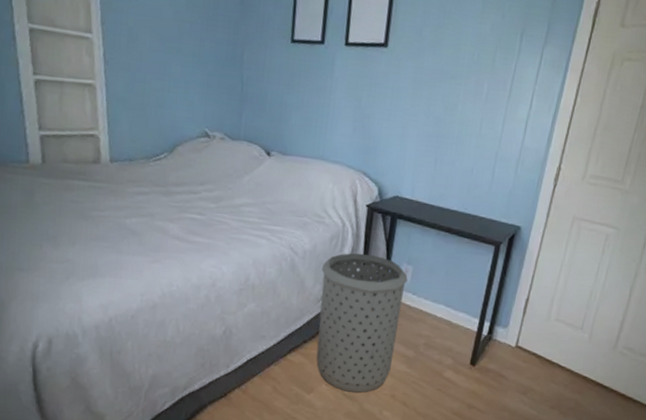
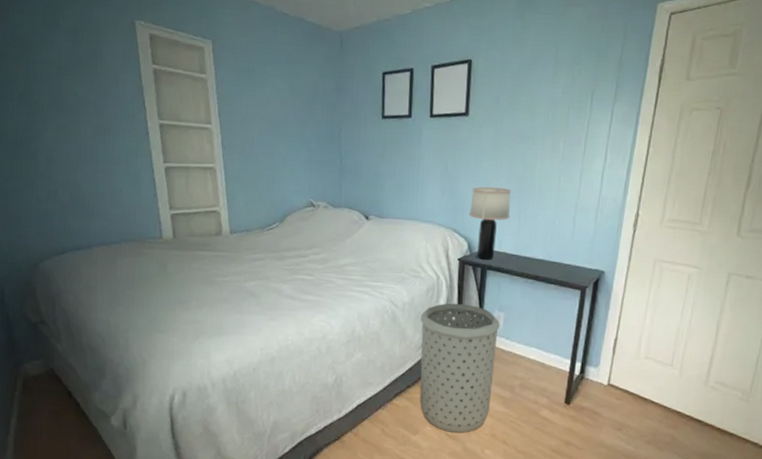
table lamp: none [381,127,428,209] -> present [468,186,511,260]

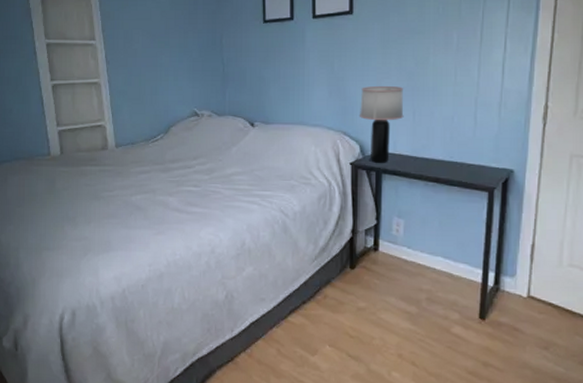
laundry basket: present [419,303,500,433] -> none [313,210,400,353]

